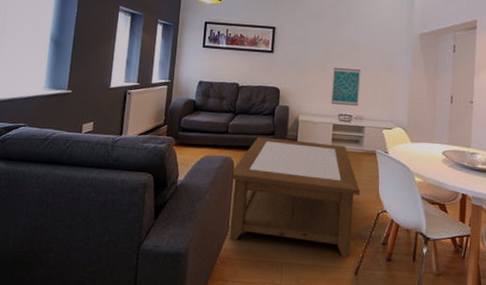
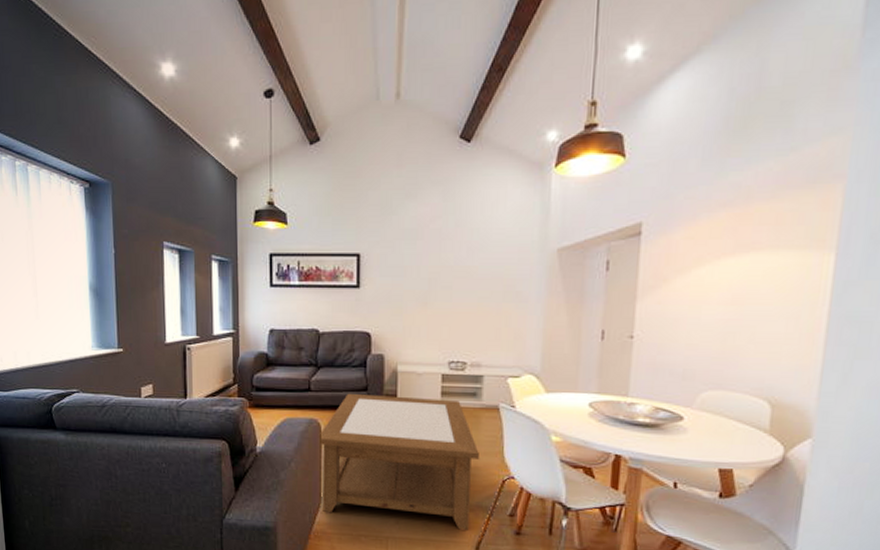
wall art: present [330,68,361,106] -> none [437,302,477,350]

